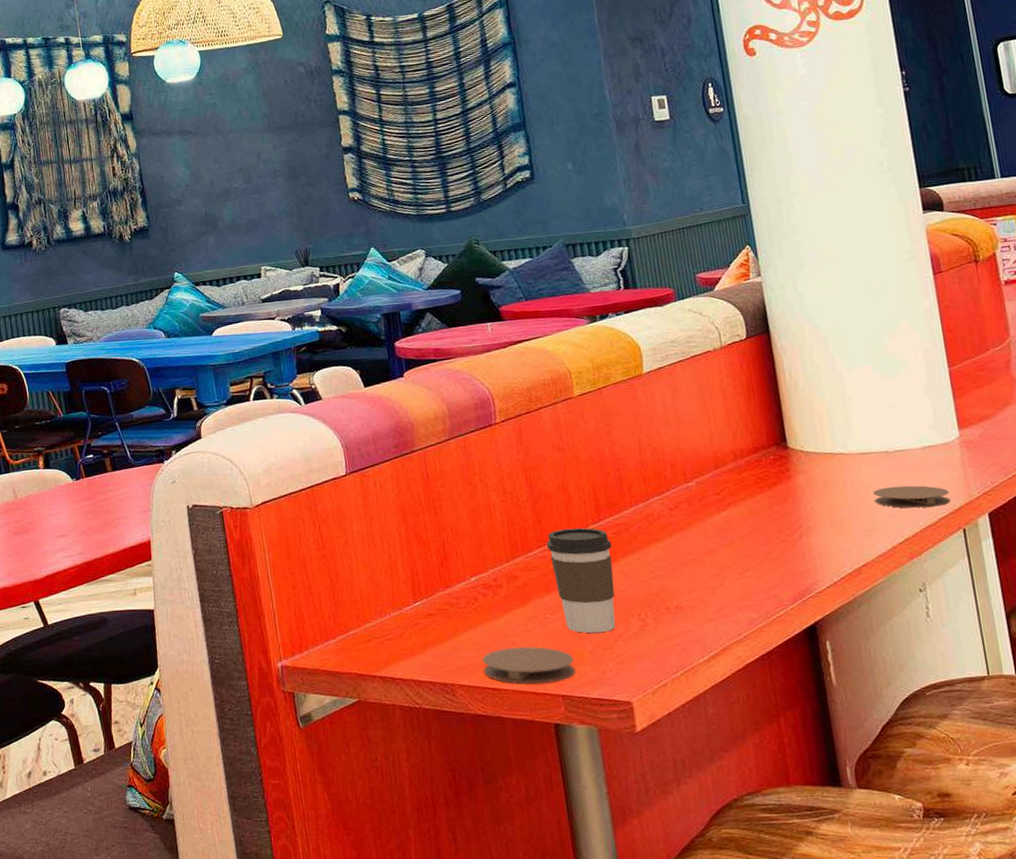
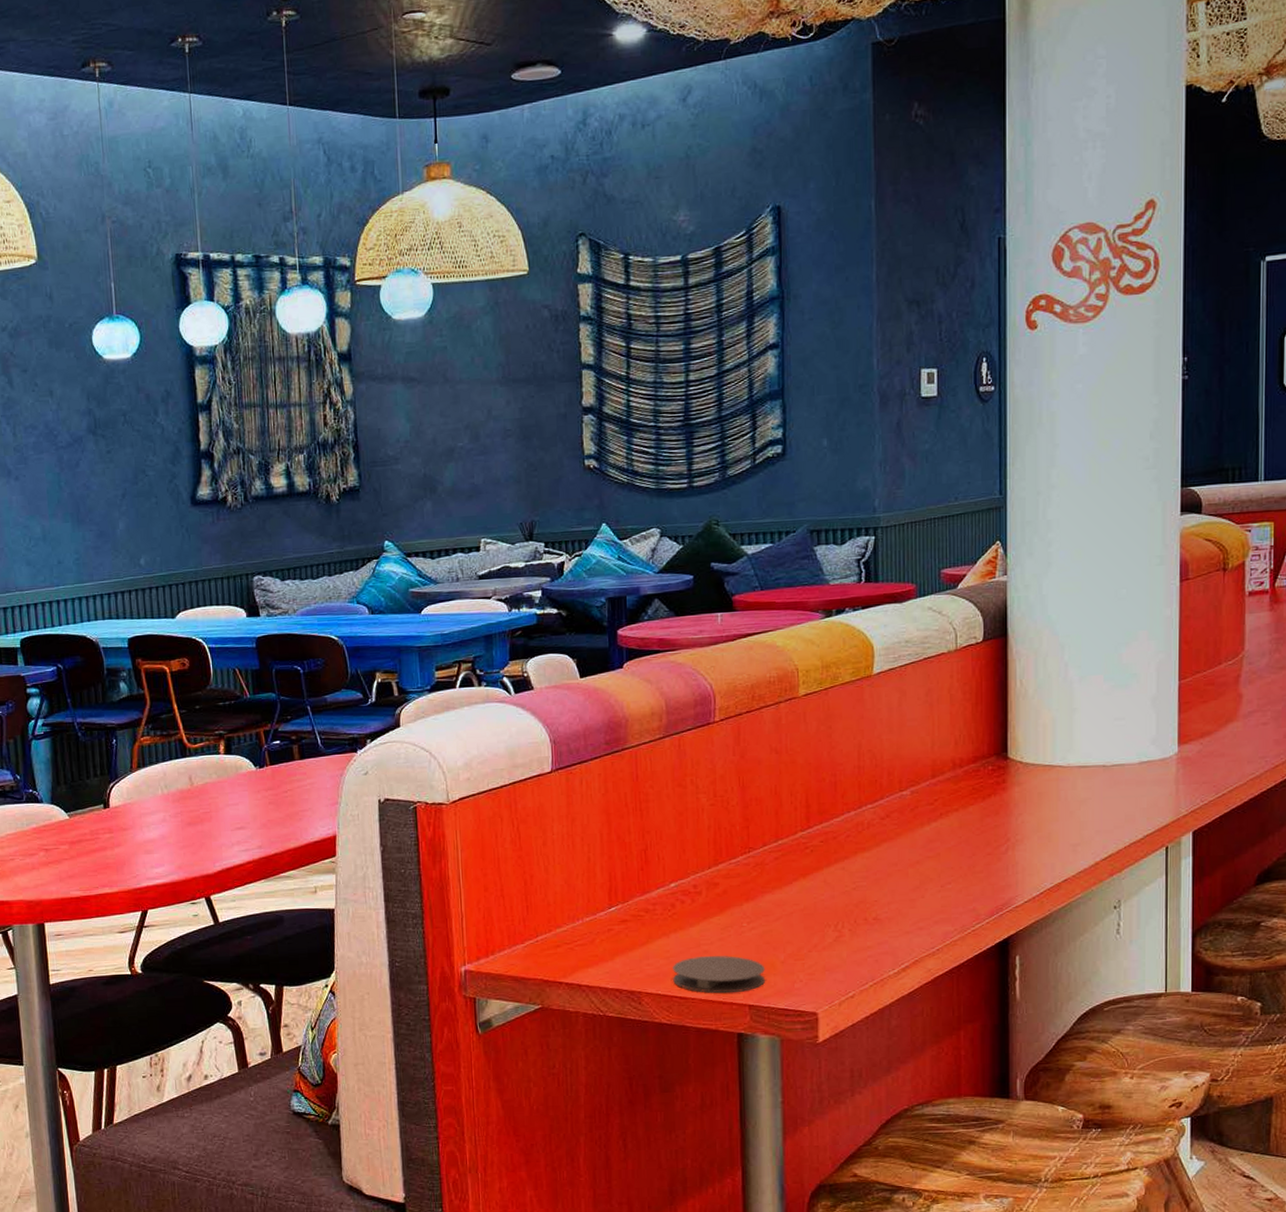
coffee cup: present [547,527,616,633] -> none [752,834,818,943]
coaster: present [873,485,951,508] -> none [1085,801,1159,824]

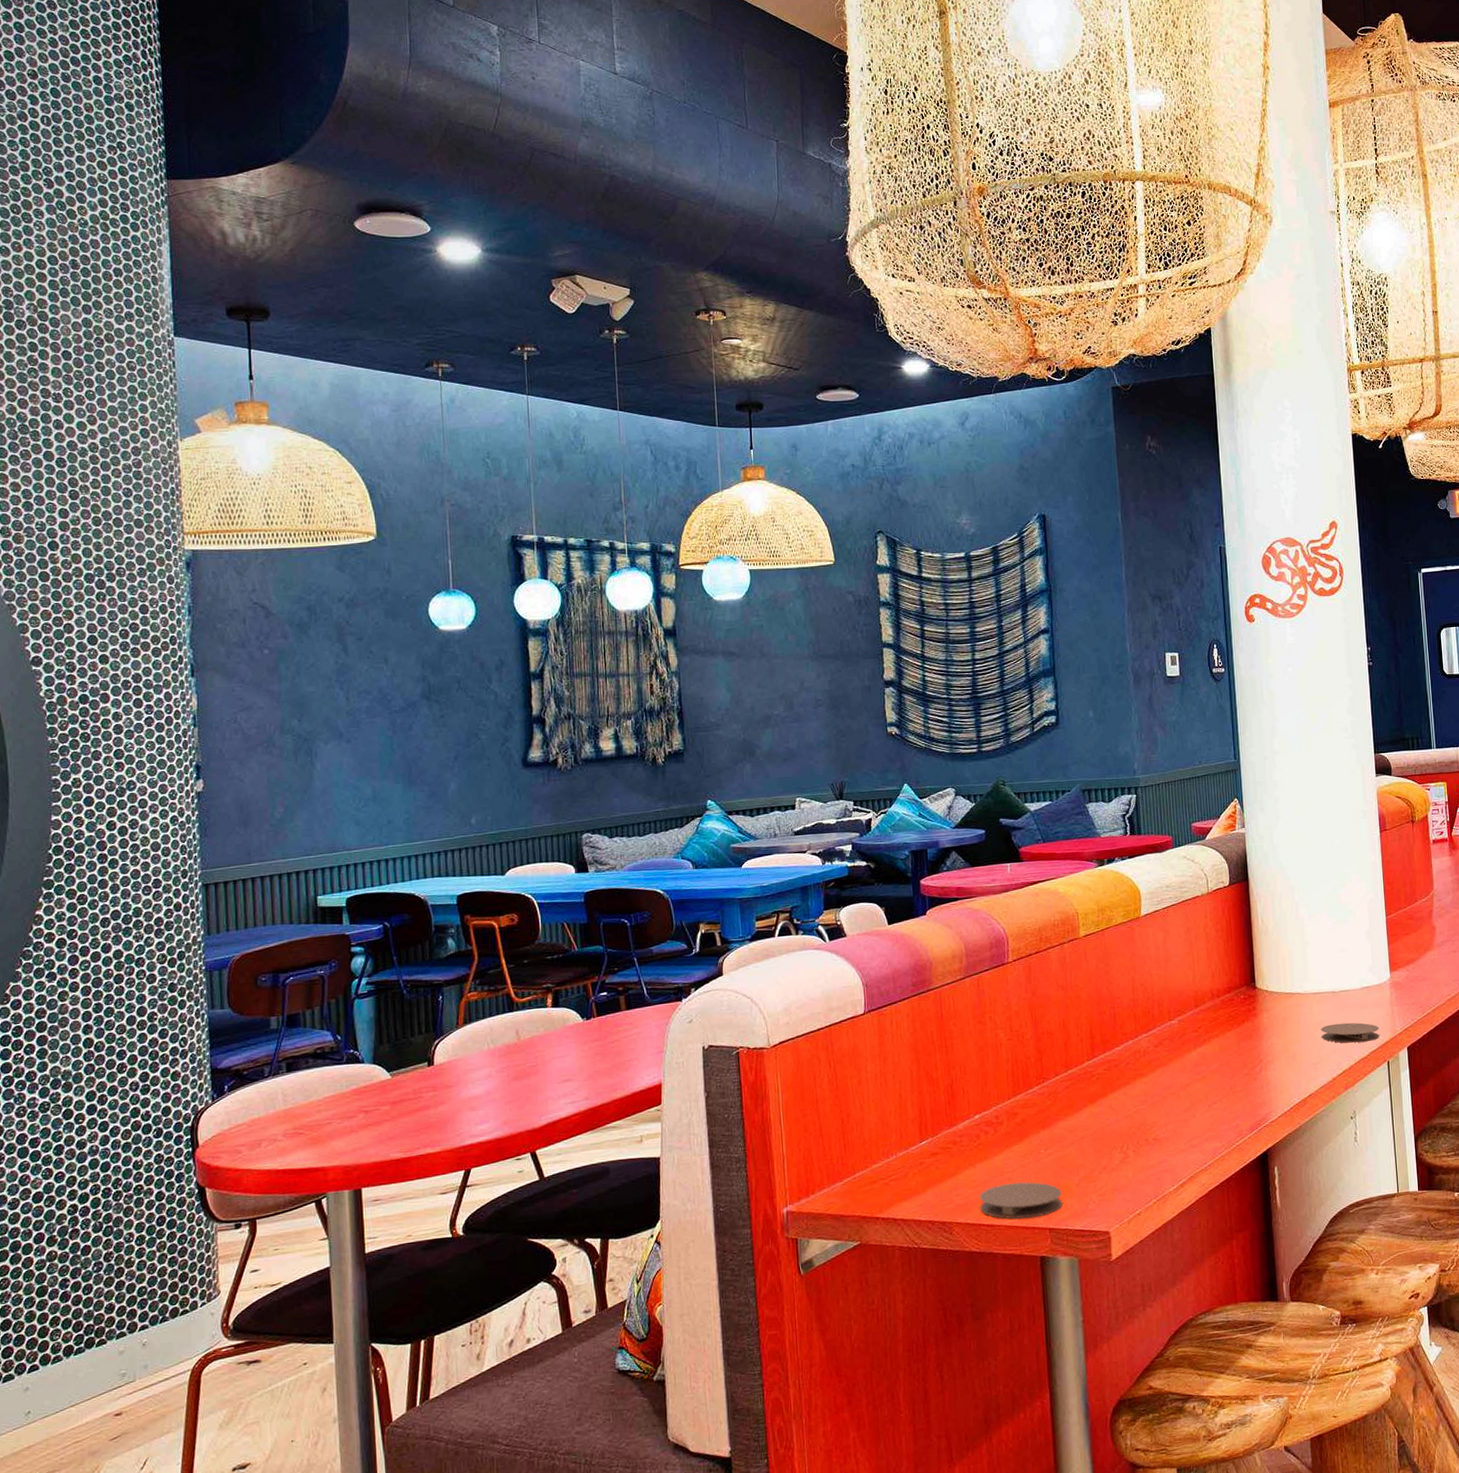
coaster: none [1085,801,1159,824] -> present [1321,1022,1380,1043]

